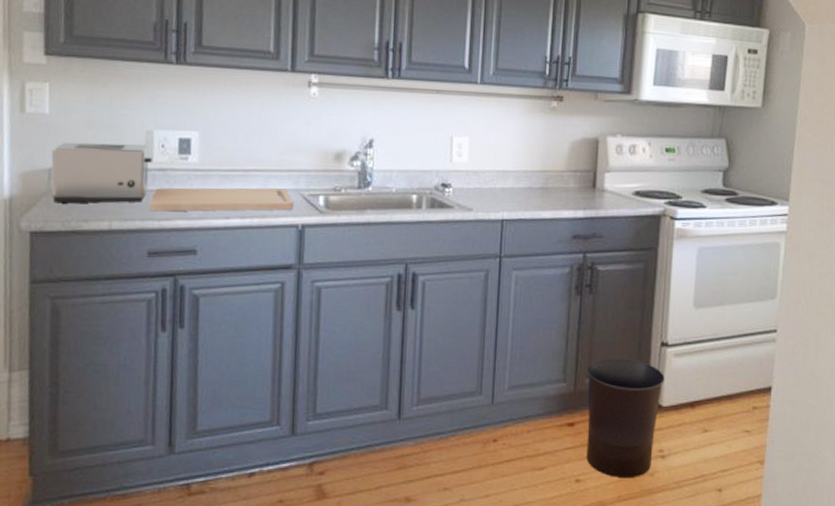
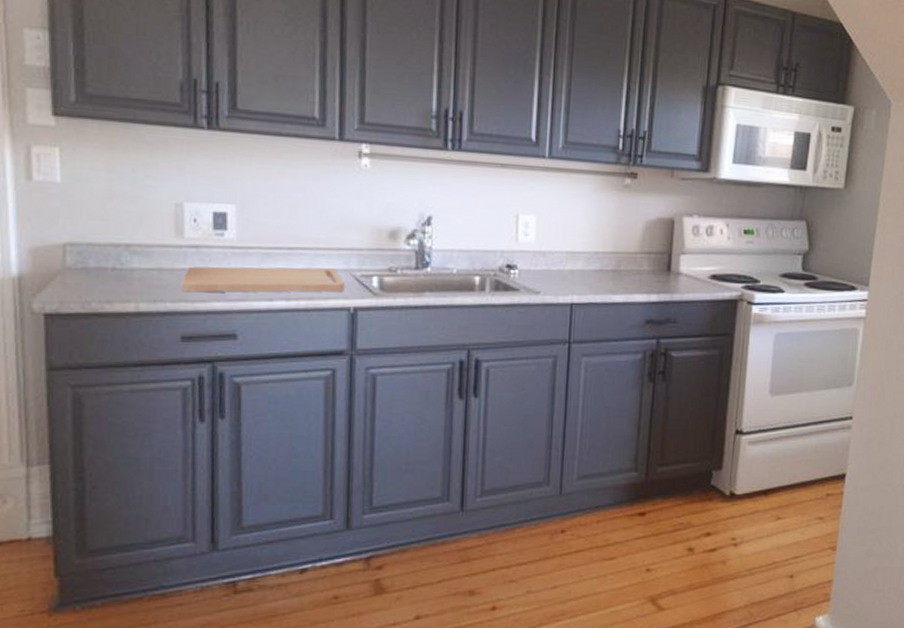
toaster: present [51,142,152,204] -> none [65,214,183,283]
waste bin: present [586,357,665,477] -> none [657,446,739,566]

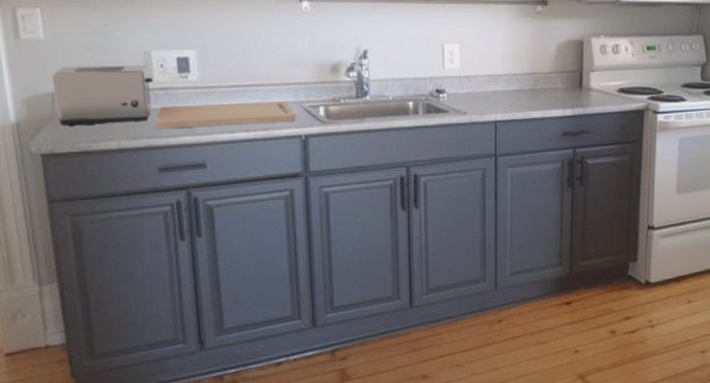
toaster: none [65,214,183,283] -> present [51,64,153,126]

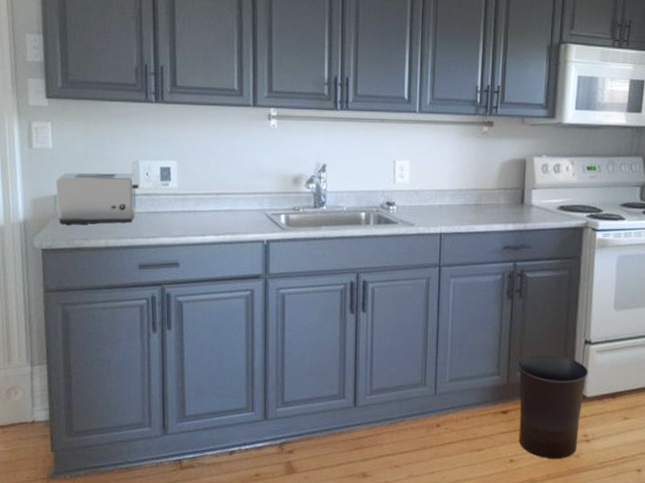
cutting board: present [155,102,296,129] -> none [138,209,259,231]
waste bin: none [581,242,652,346] -> present [518,354,588,458]

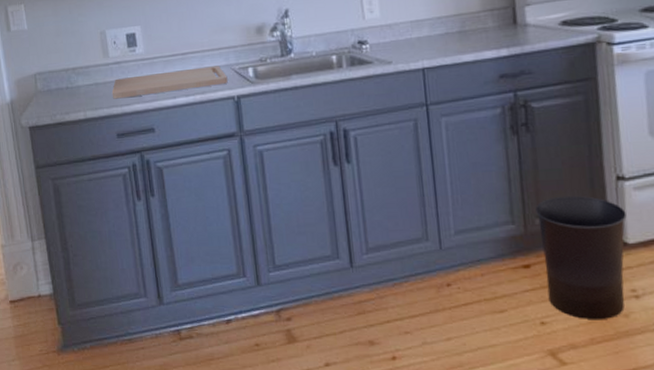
toaster: present [55,172,139,225] -> none [33,43,109,102]
cutting board: none [138,209,259,231] -> present [111,66,228,99]

